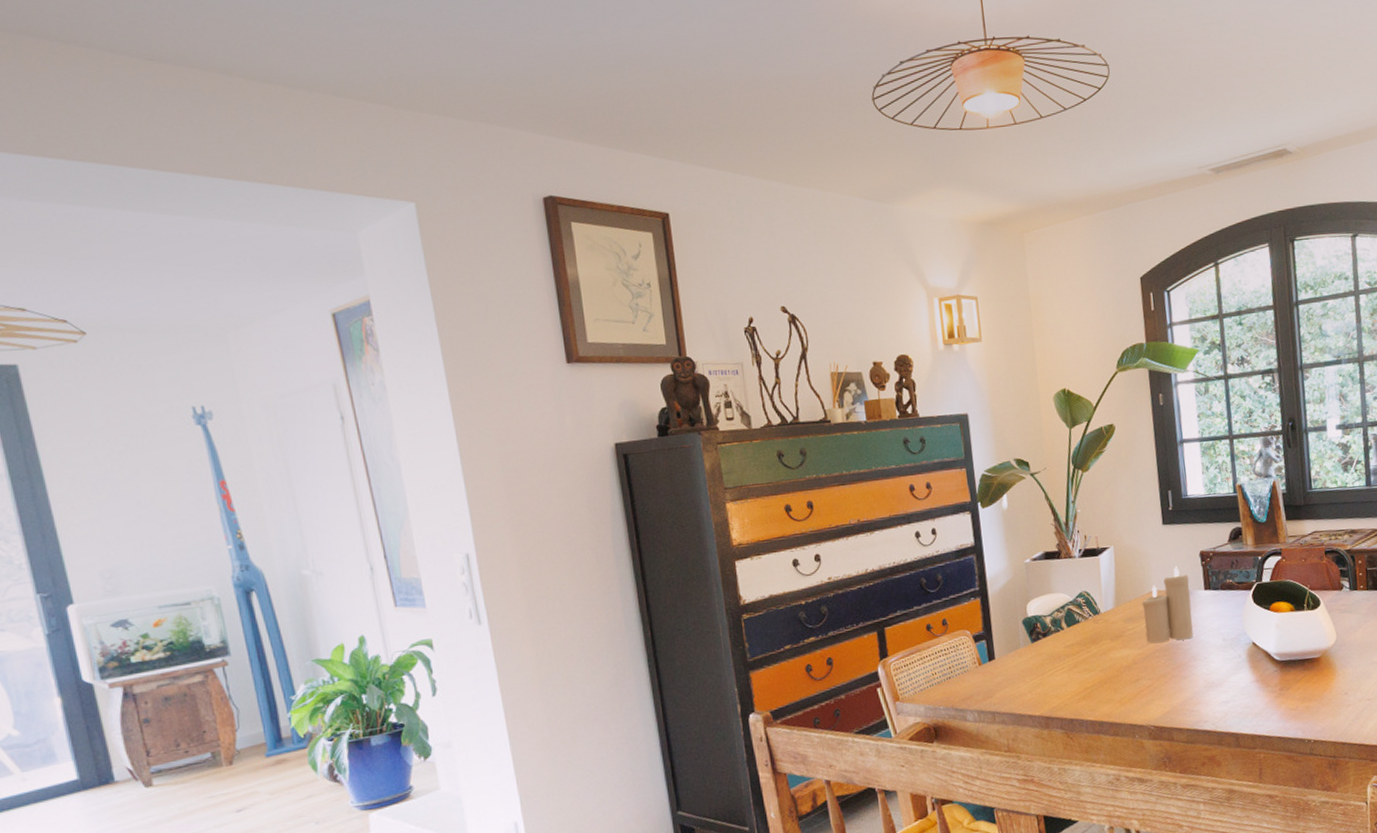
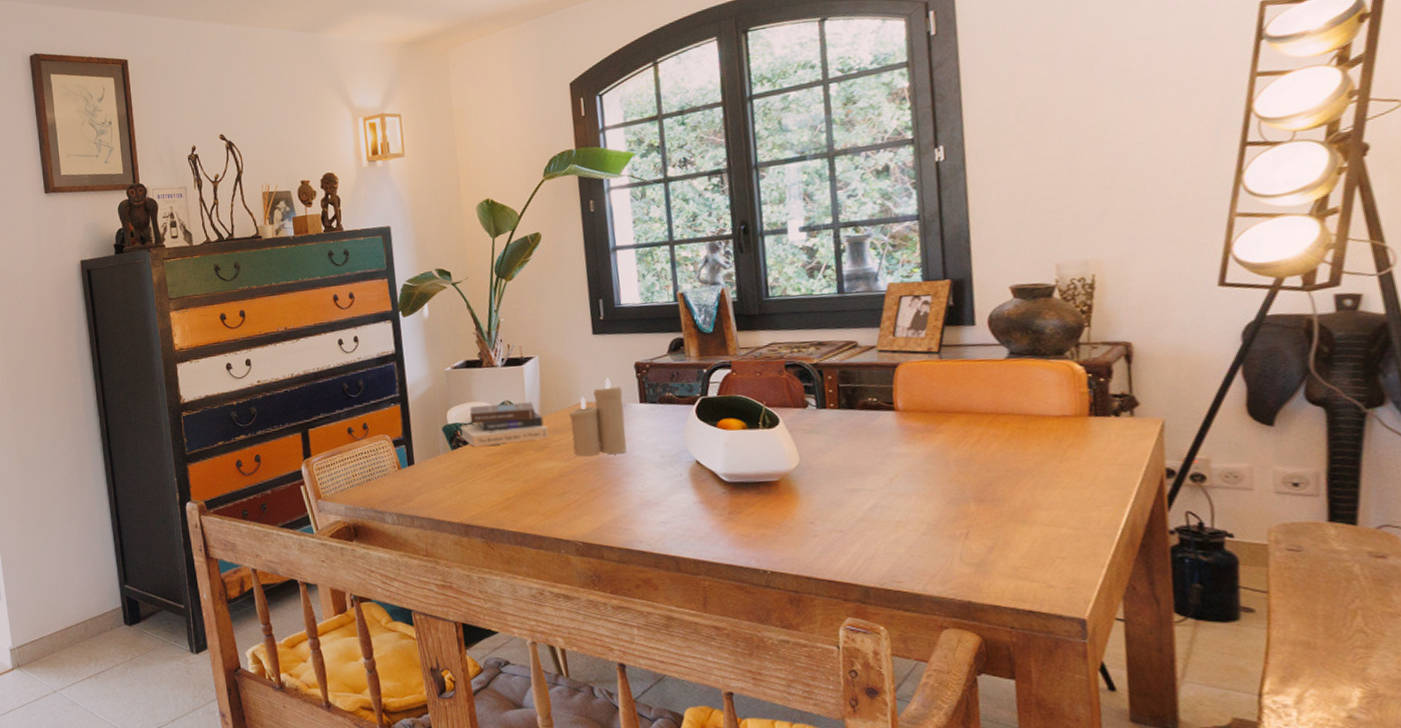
books: none [1040,592,1124,640] -> present [460,402,550,448]

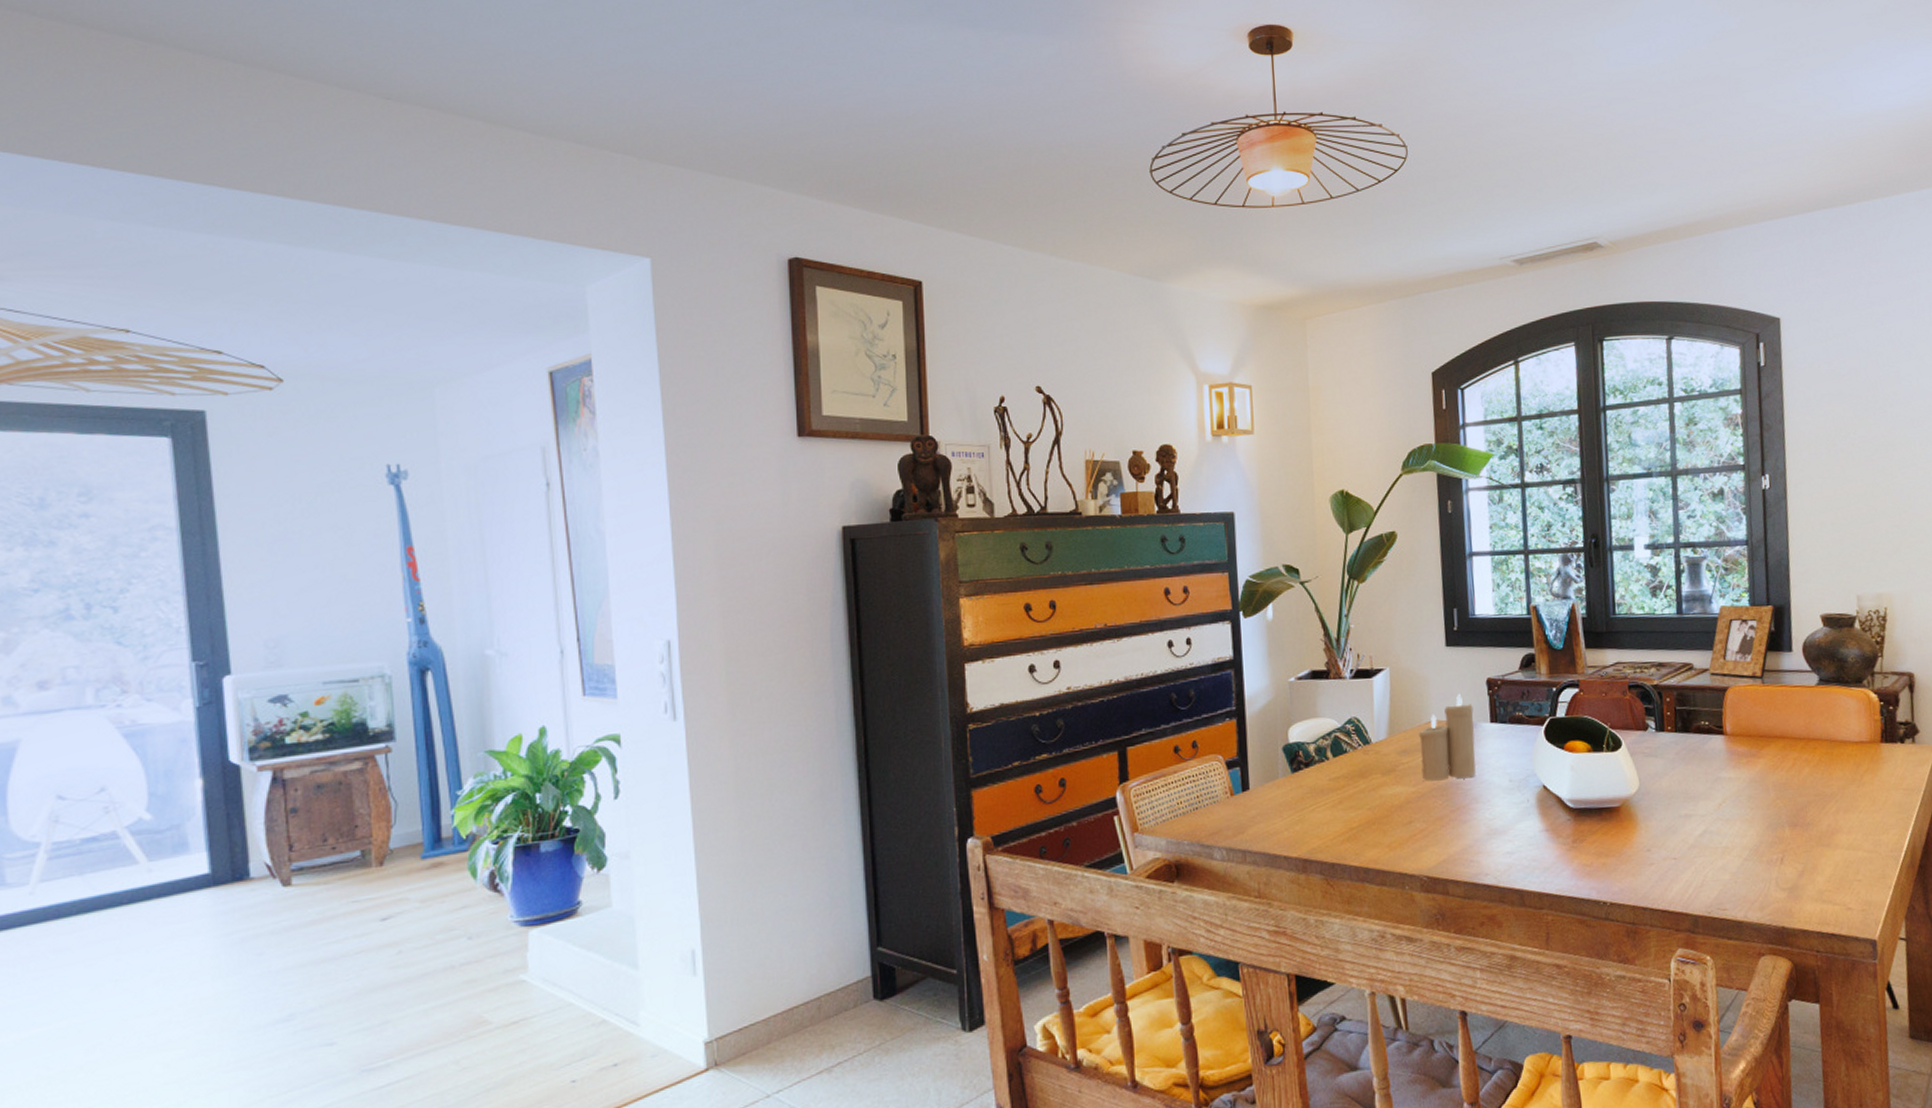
books: present [460,402,550,448] -> none [1302,719,1398,771]

